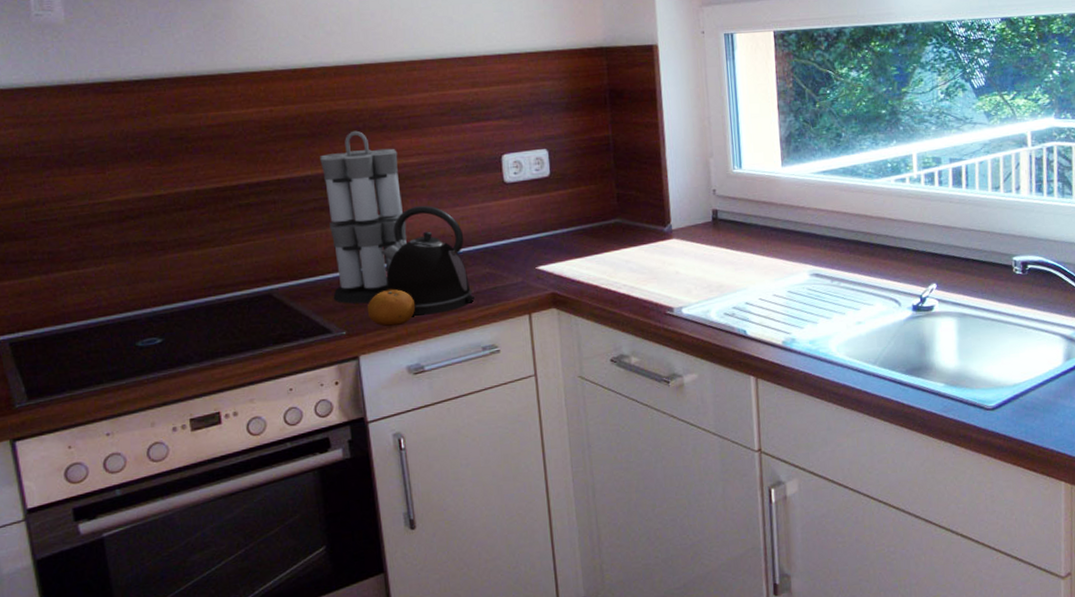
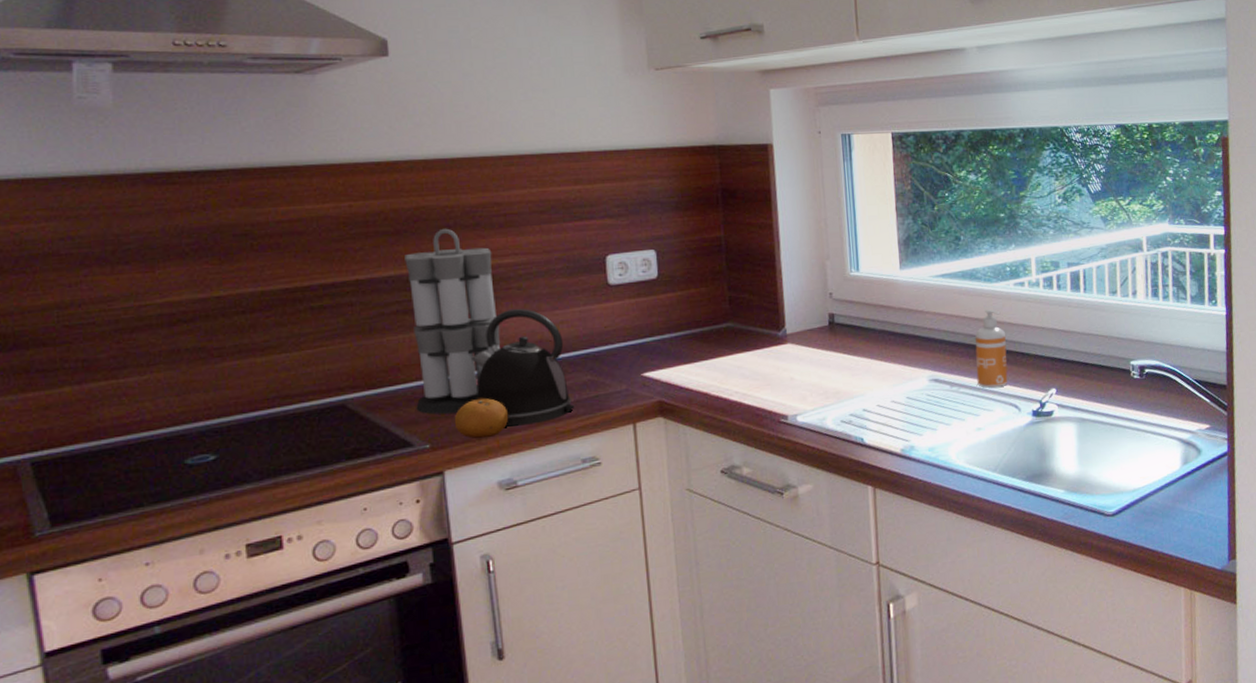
soap dispenser: none [856,205,888,283] -> present [975,309,1008,388]

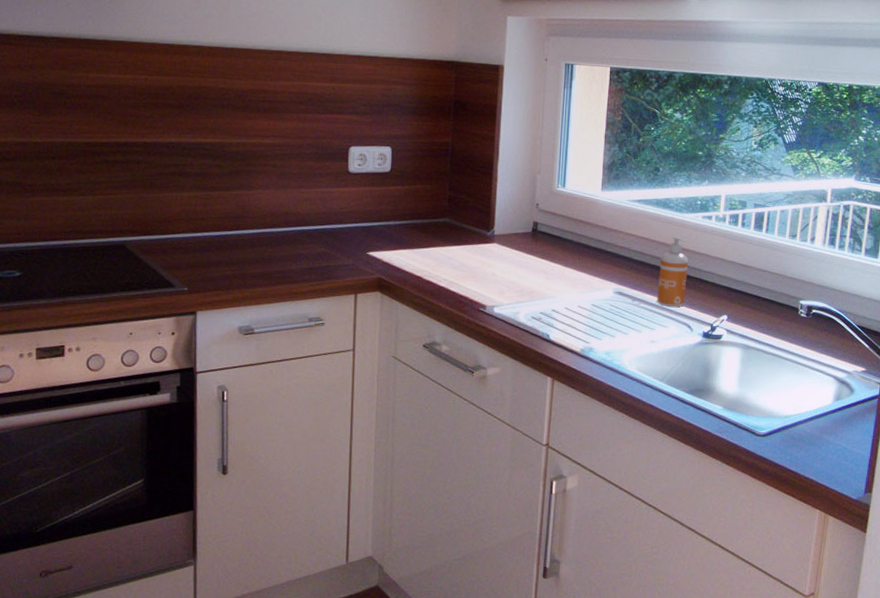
spice rack: present [404,228,501,415] -> none [180,107,255,264]
fruit: present [454,397,509,439] -> none [209,254,254,289]
kettle: present [470,308,574,427] -> none [228,182,308,283]

